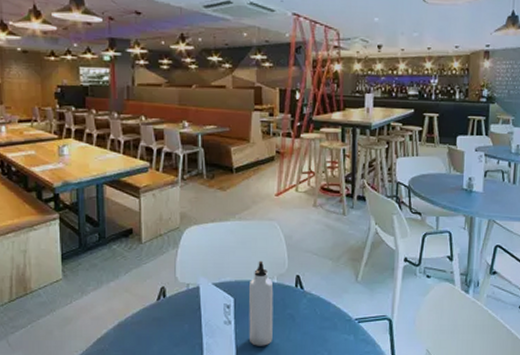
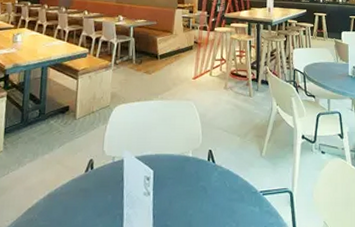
water bottle: present [249,260,274,346] -> none [165,136,189,217]

